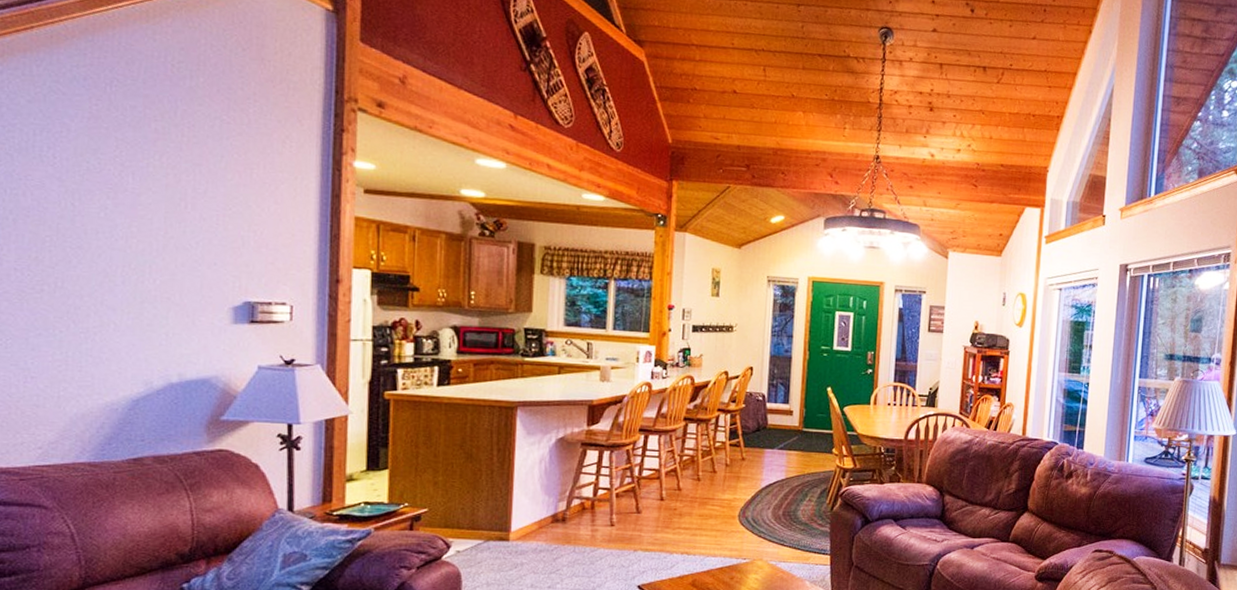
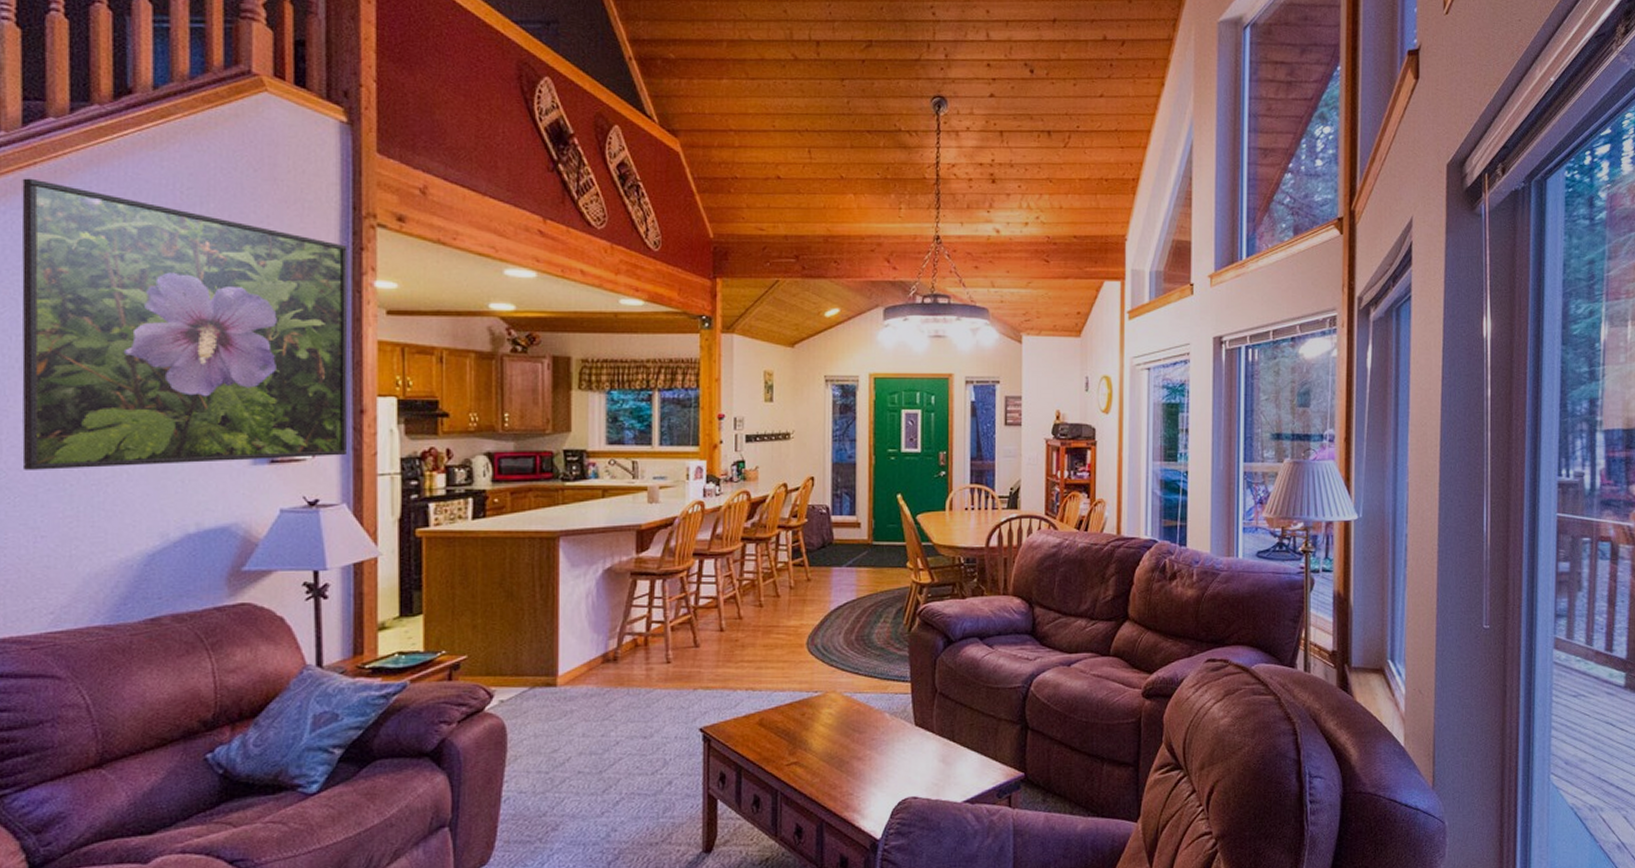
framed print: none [14,41,329,321] -> present [21,178,348,470]

